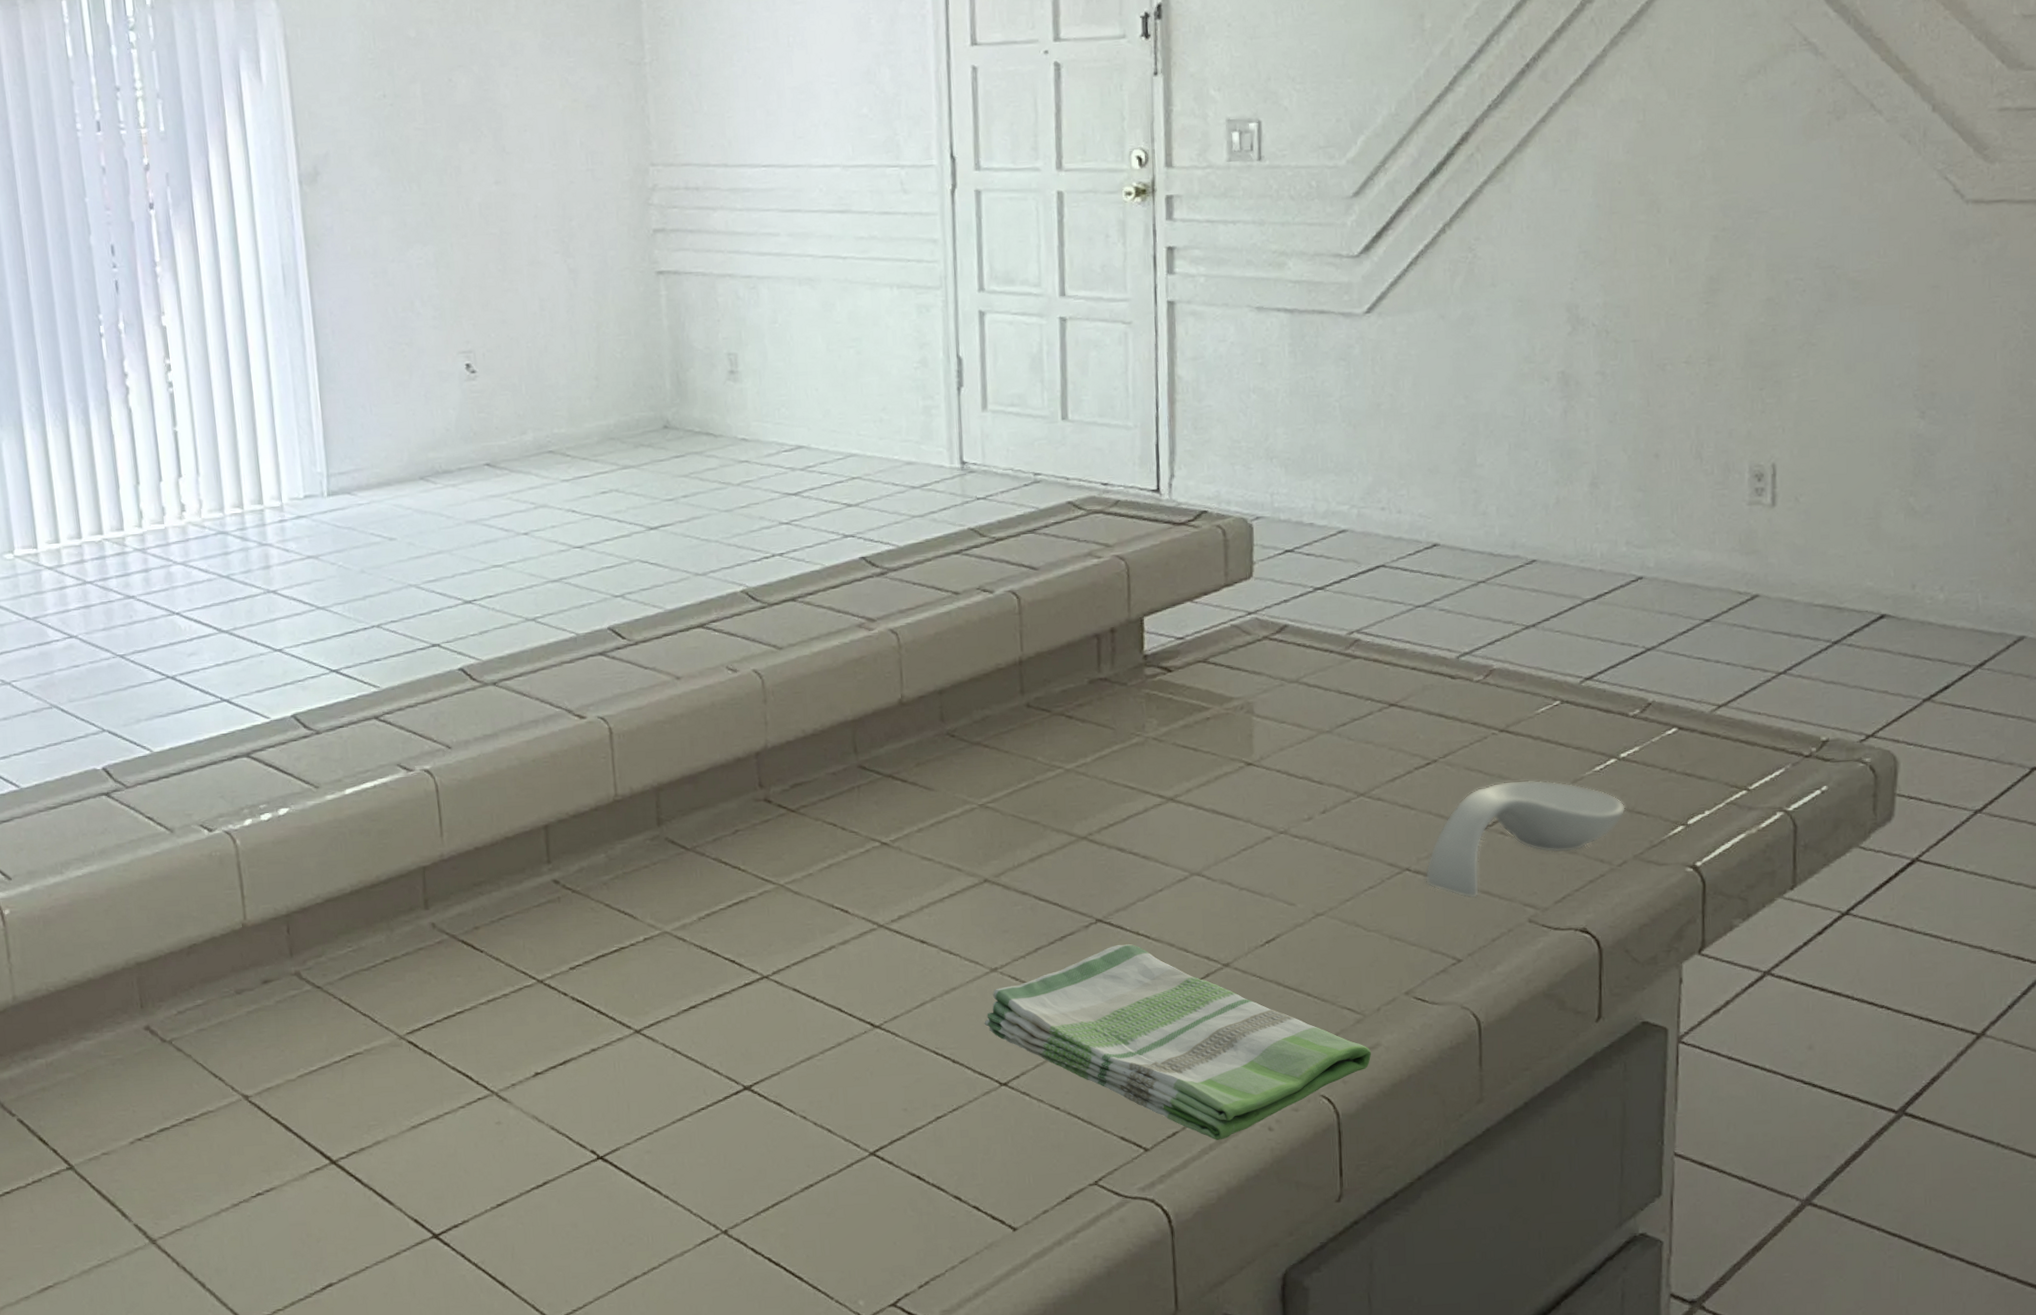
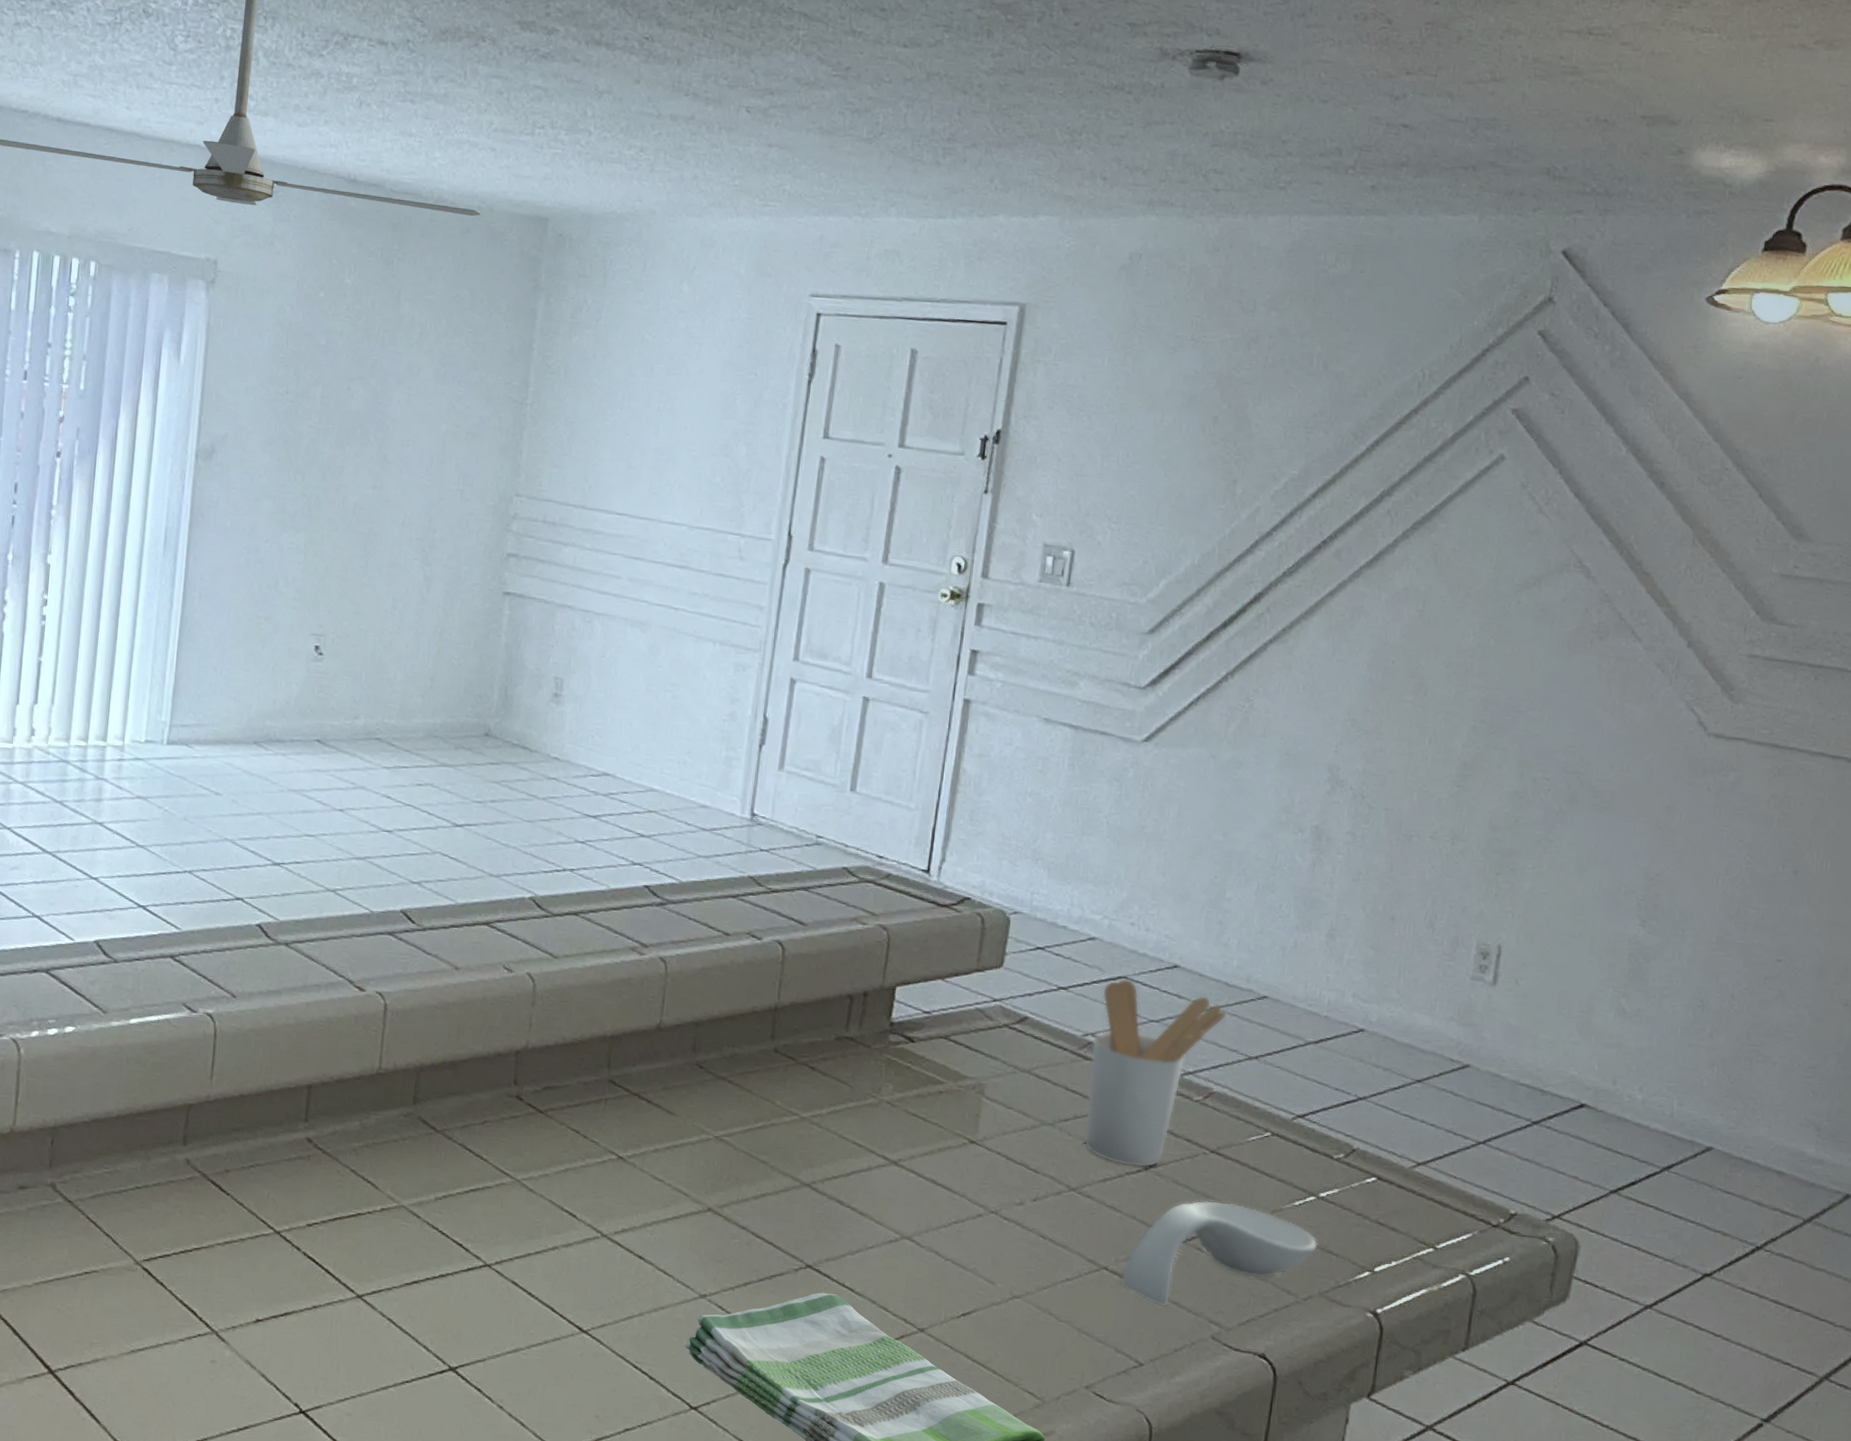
utensil holder: none [1359,566,1497,761] -> present [1084,978,1228,1168]

